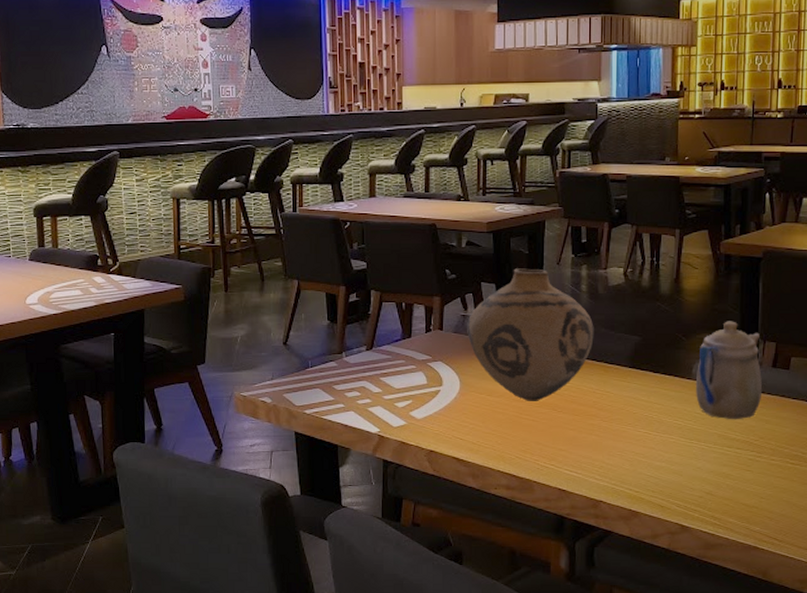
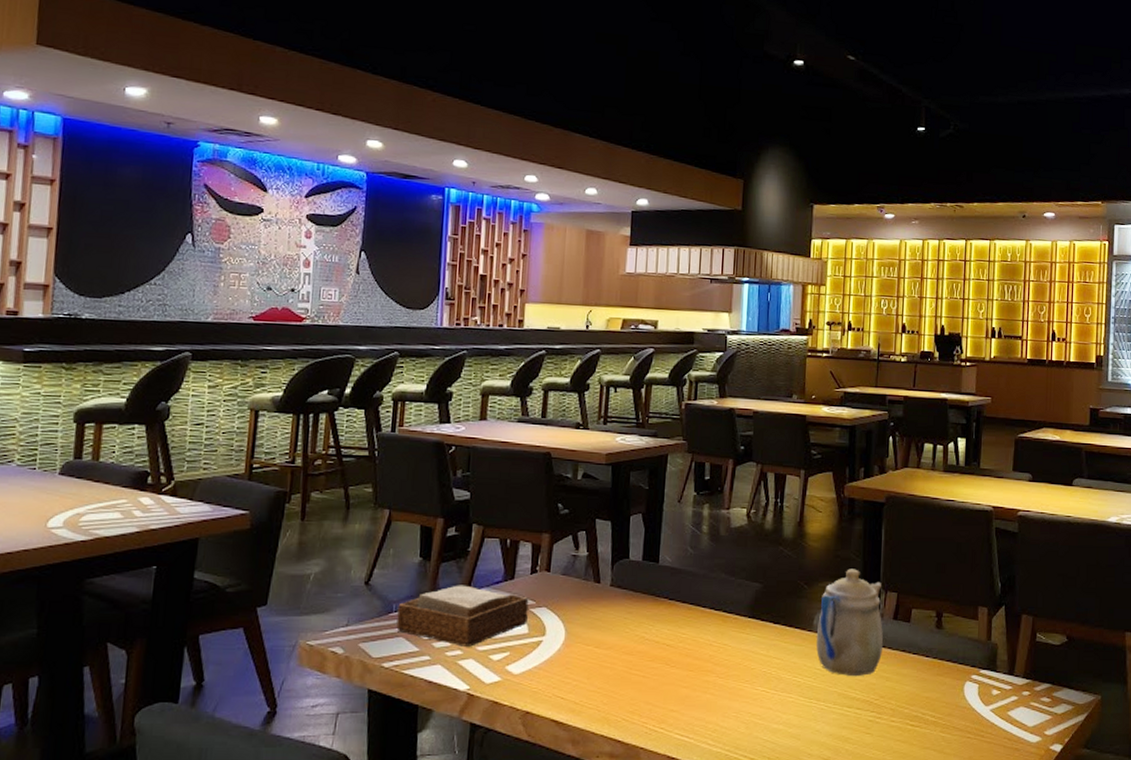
napkin holder: none [313,343,426,396] -> present [396,585,529,647]
vase: present [467,268,594,401] -> none [577,505,714,654]

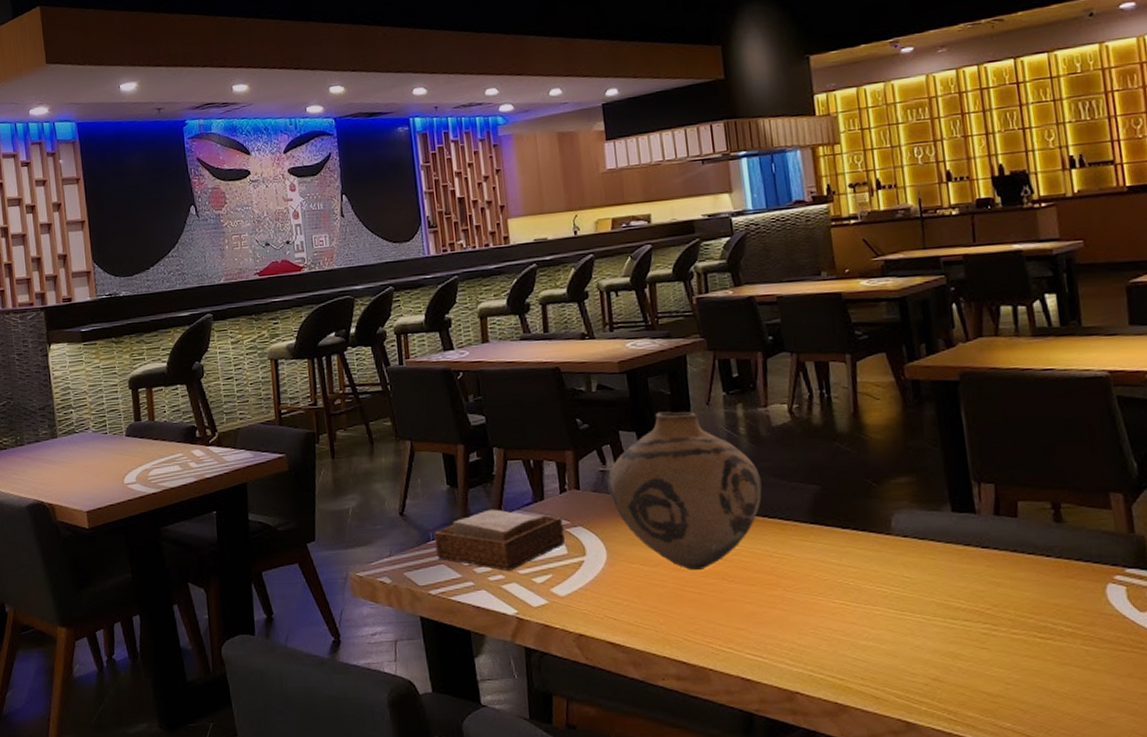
vase: none [577,505,714,654] -> present [607,411,762,570]
teapot: present [816,569,884,677] -> none [896,460,987,584]

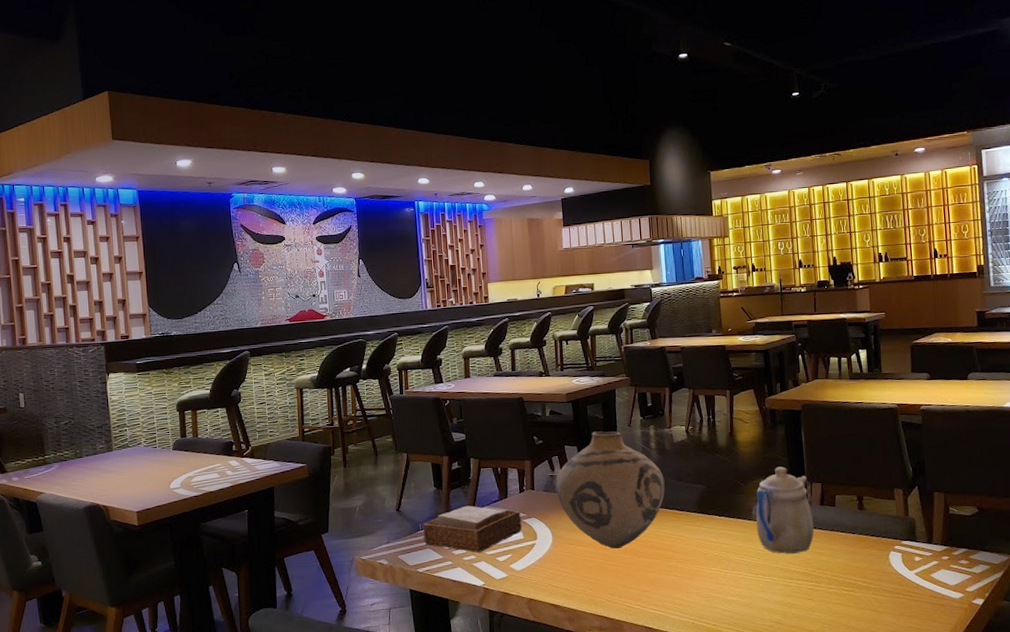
teapot: none [896,460,987,584] -> present [756,466,815,555]

